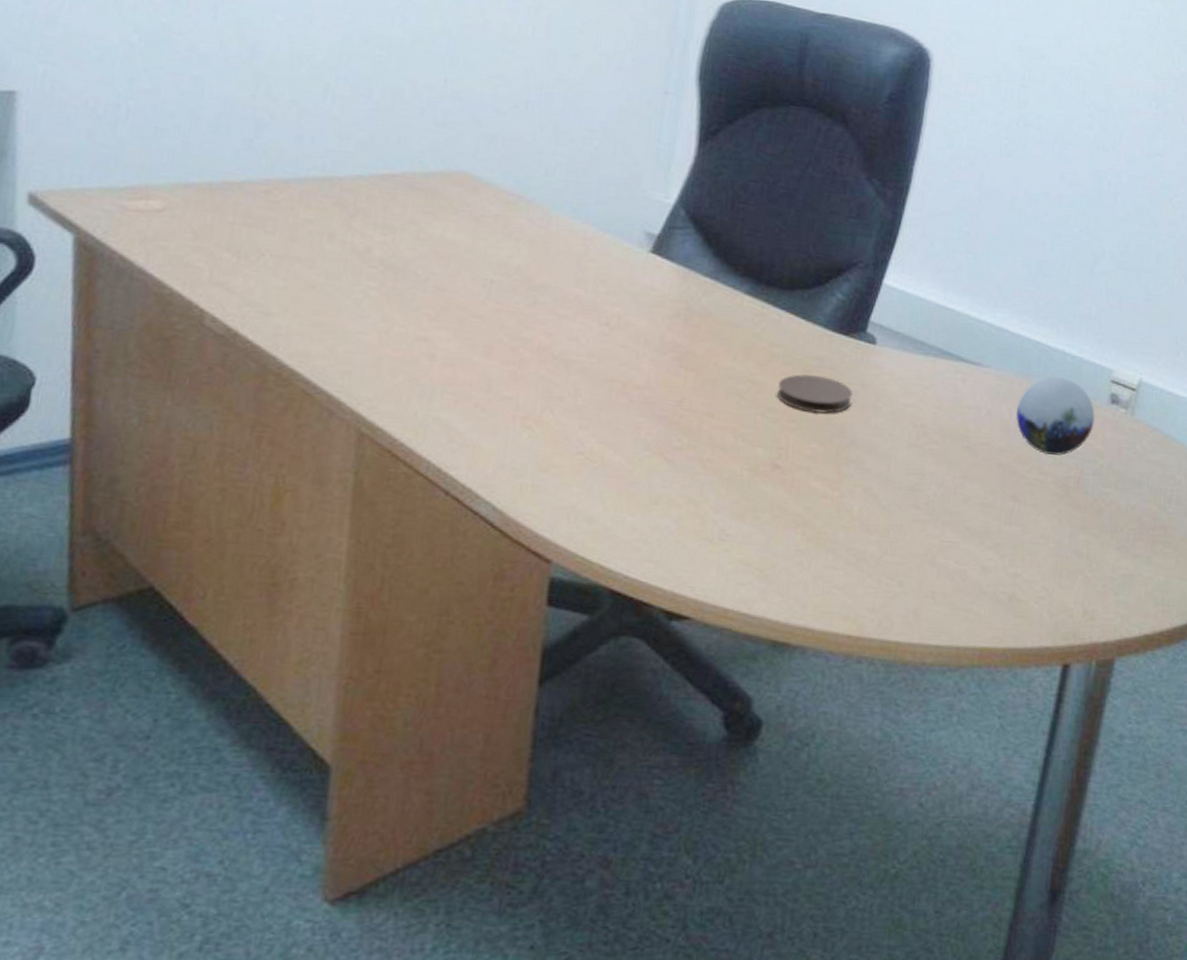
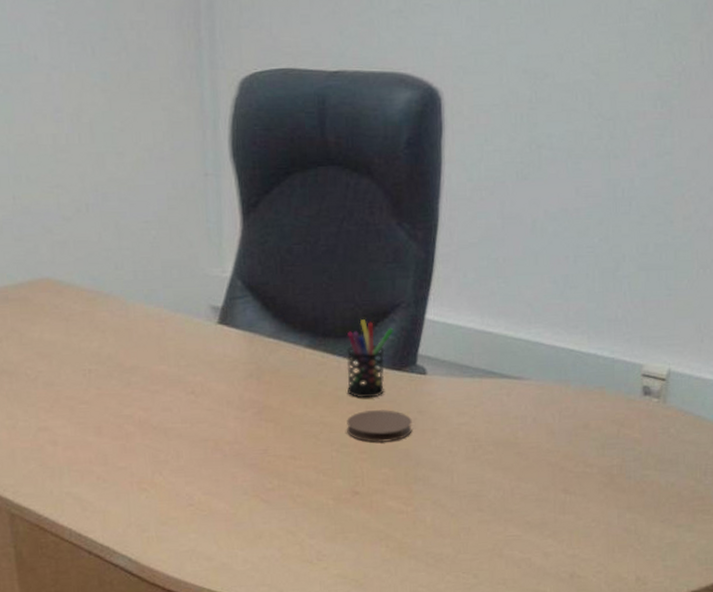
pen holder: none [785,273,847,361] -> present [346,319,394,399]
decorative orb: present [1016,376,1095,456] -> none [559,378,630,450]

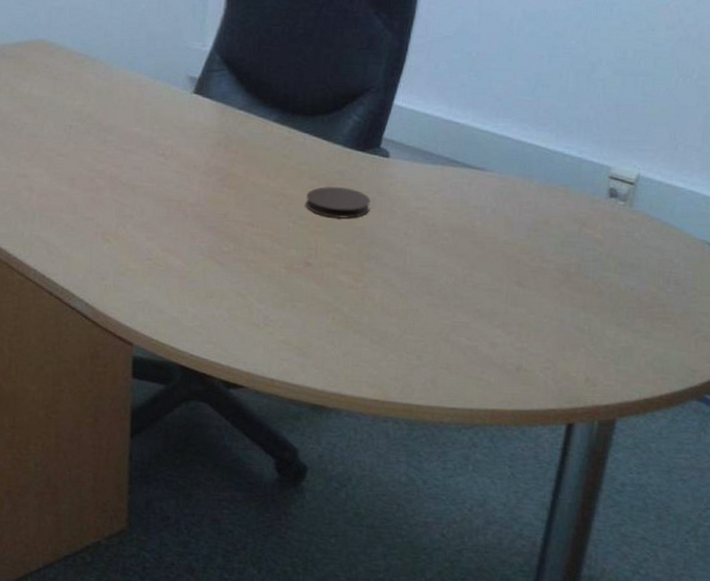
pen holder: present [346,319,394,399] -> none [310,100,361,175]

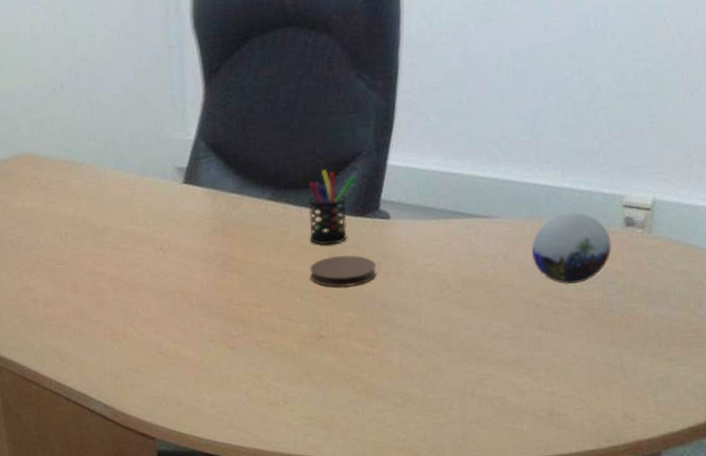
pen holder: none [310,100,361,175] -> present [308,170,356,246]
decorative orb: none [519,175,594,246] -> present [532,212,612,285]

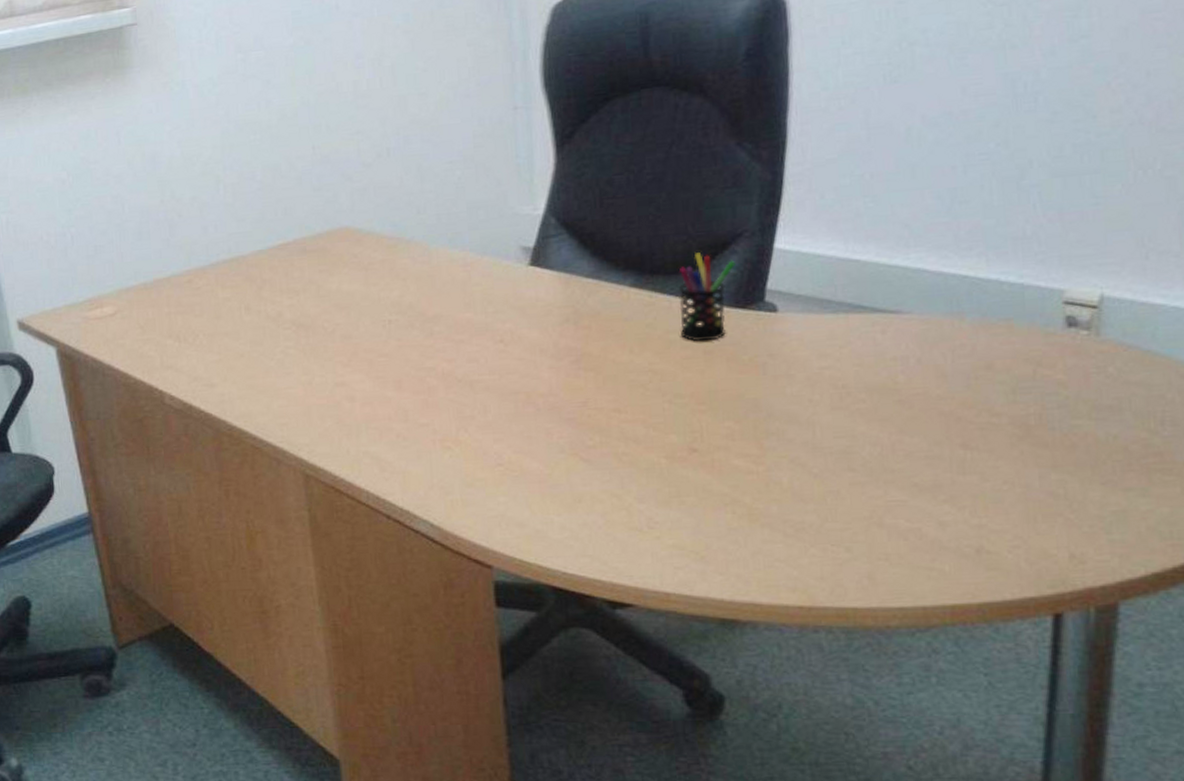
coaster: present [310,255,377,288] -> none [680,354,762,392]
decorative orb: present [532,212,612,285] -> none [951,308,1050,396]

